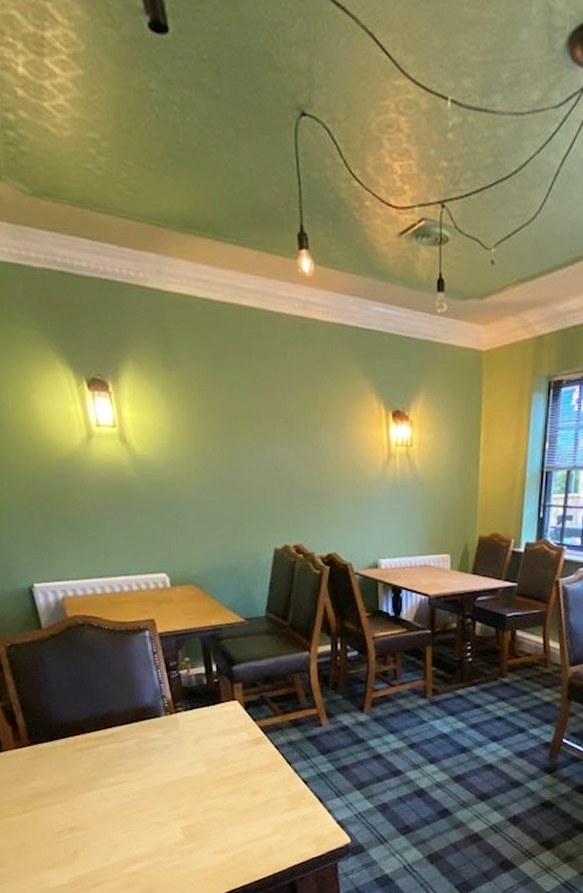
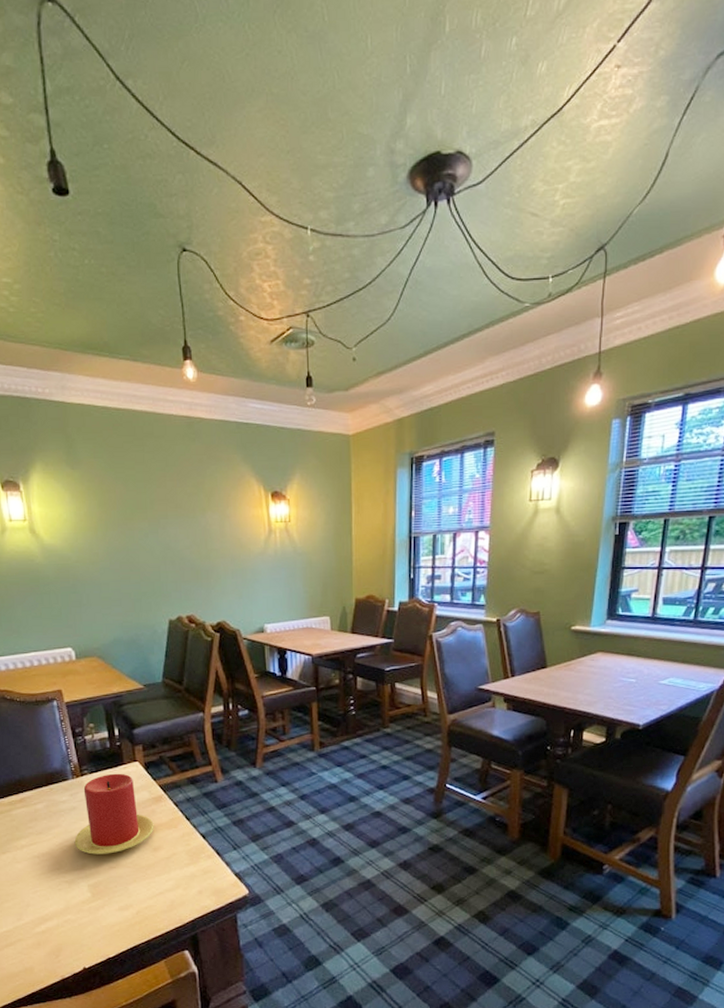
candle: none [167,712,253,796] -> present [74,773,154,855]

